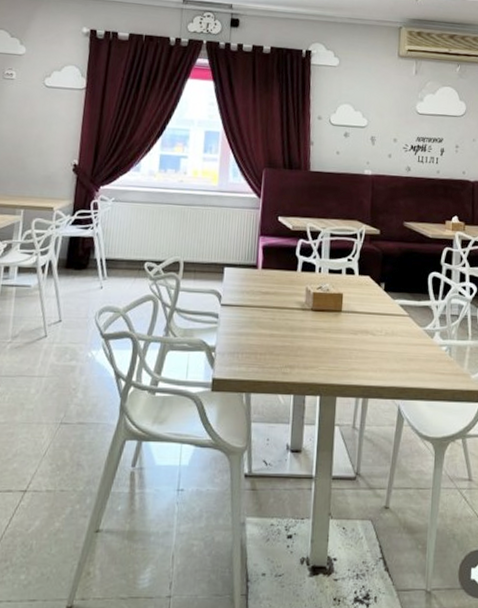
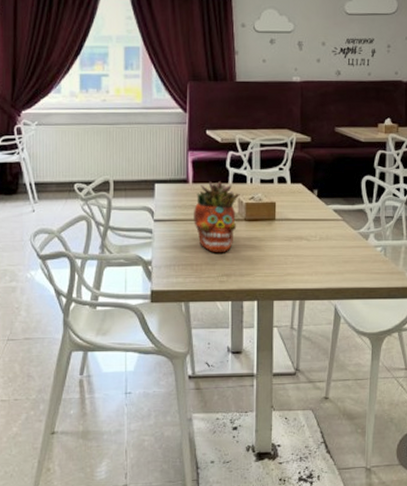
succulent planter: none [260,268,308,343] -> present [194,181,240,253]

